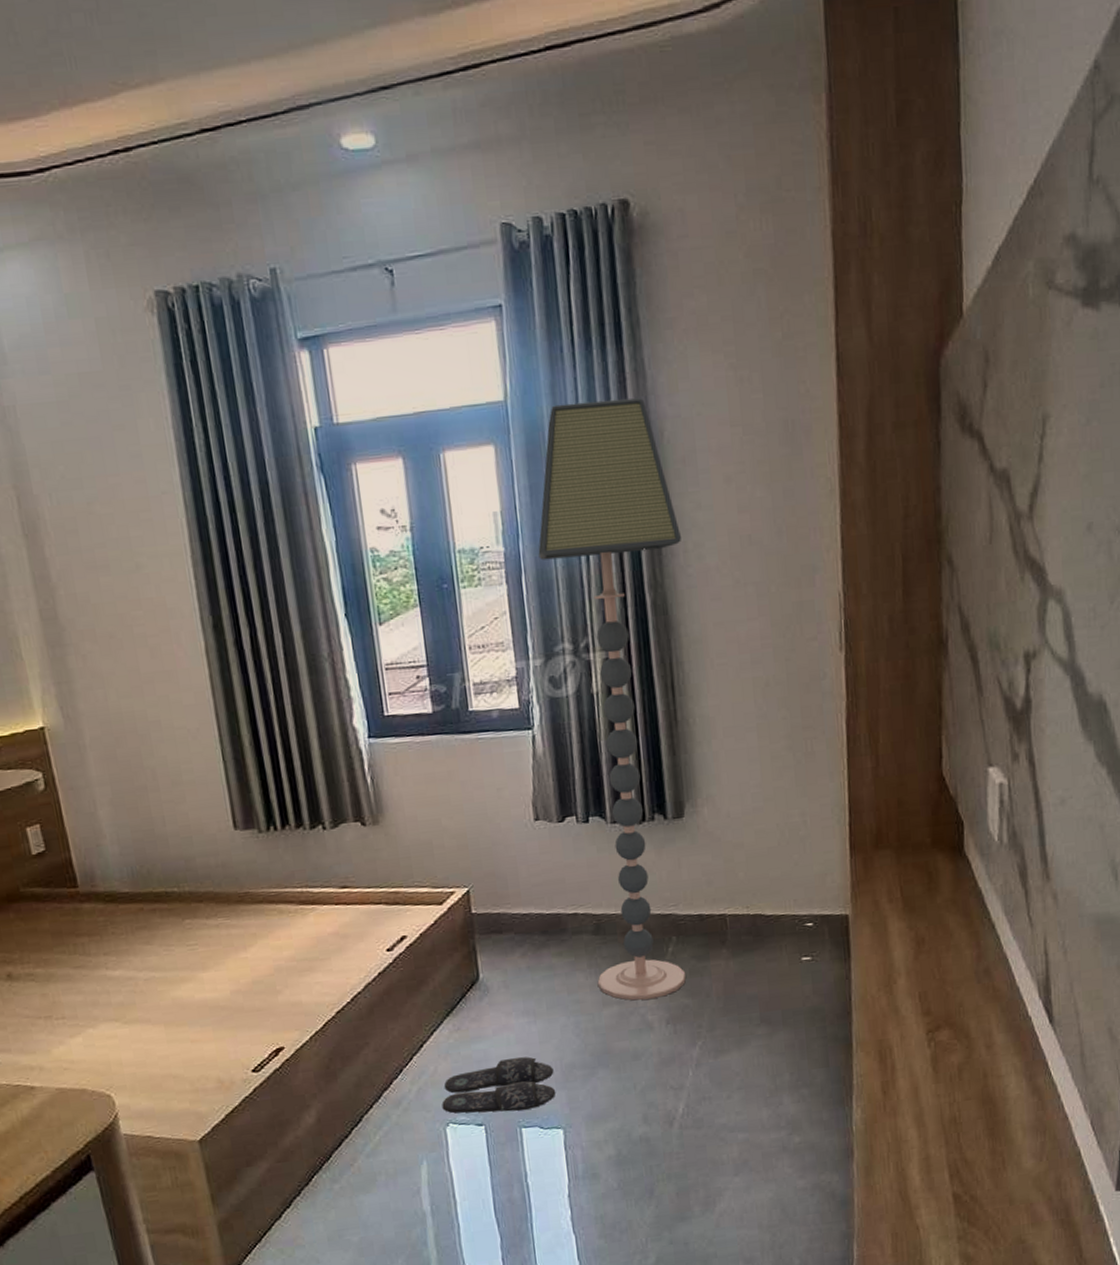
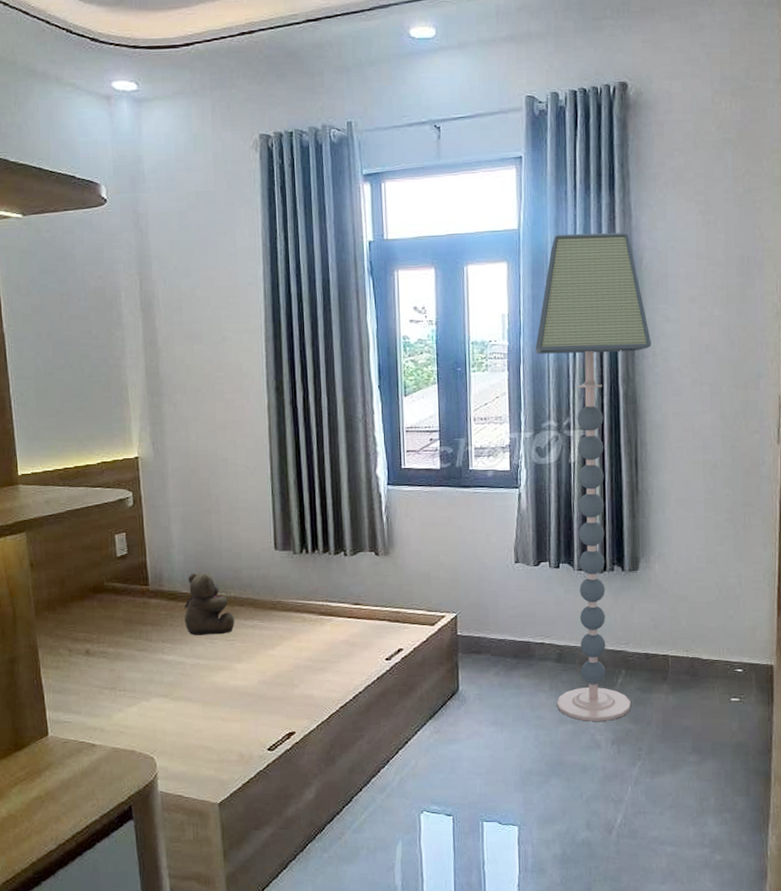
teddy bear: none [127,866,194,944] -> present [184,572,234,636]
slippers: present [442,1056,556,1113] -> none [419,760,515,806]

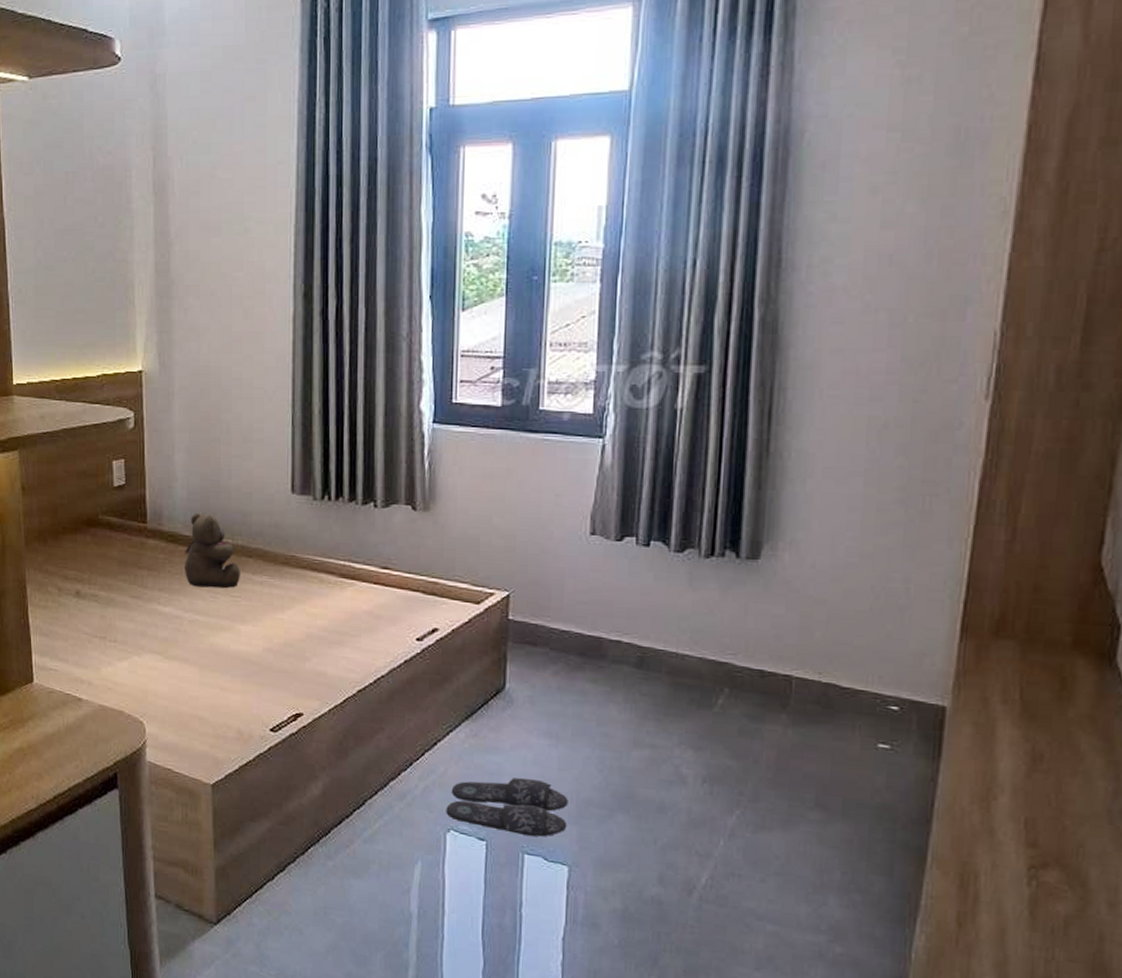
slippers: none [419,760,515,806] -> present [446,778,568,837]
floor lamp: present [535,233,651,722] -> none [631,94,807,752]

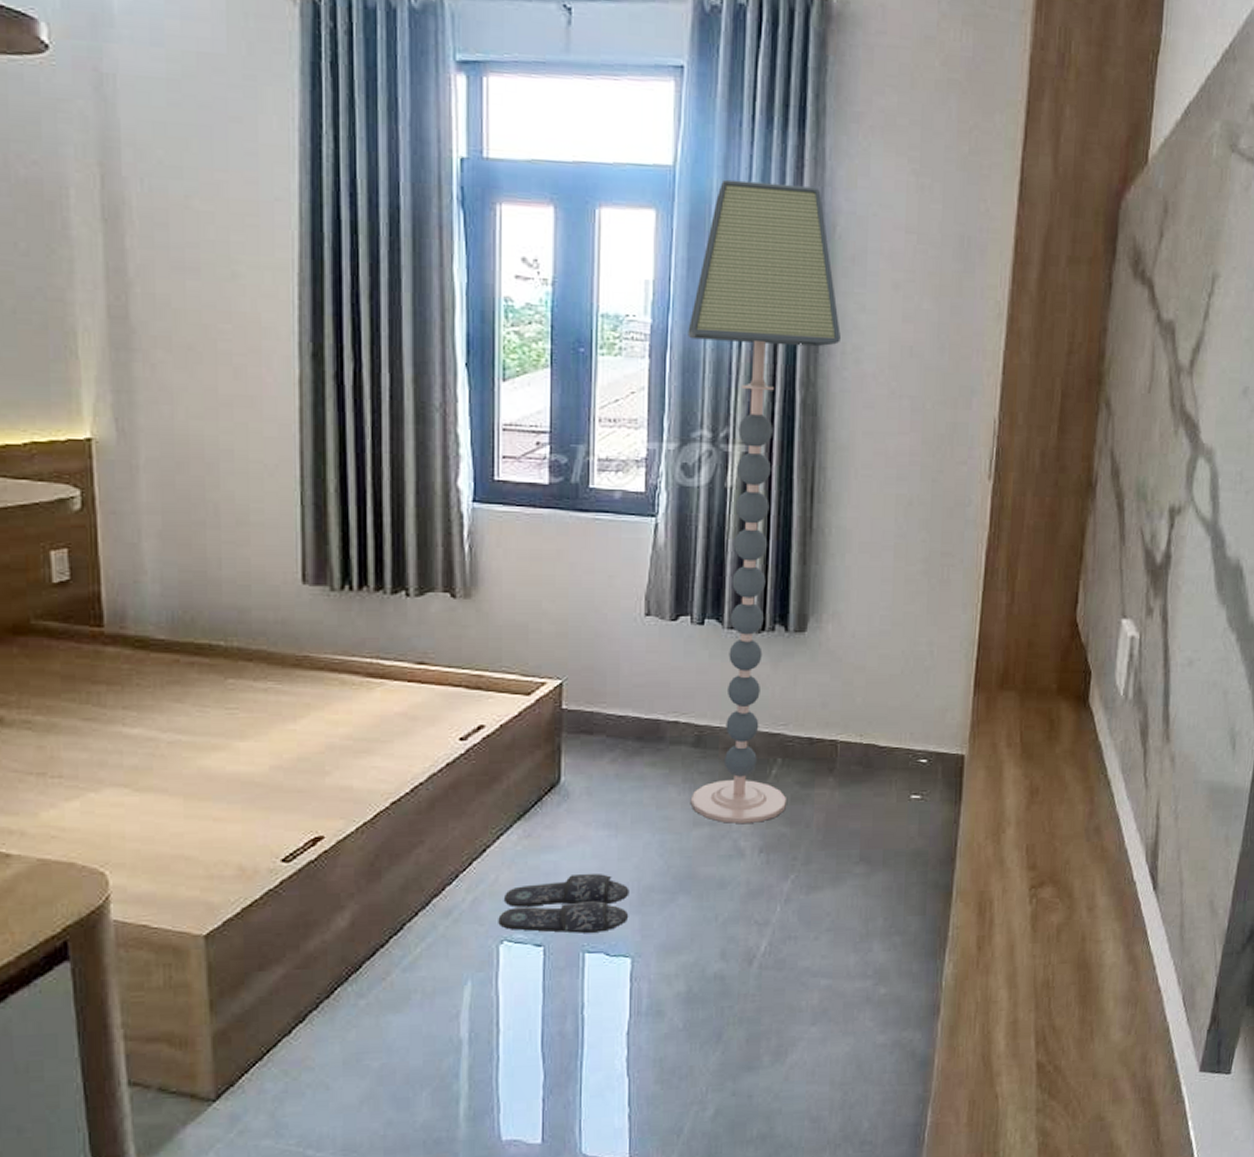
teddy bear: present [184,512,240,588] -> none [158,611,237,701]
floor lamp: none [631,94,807,752] -> present [688,179,841,824]

